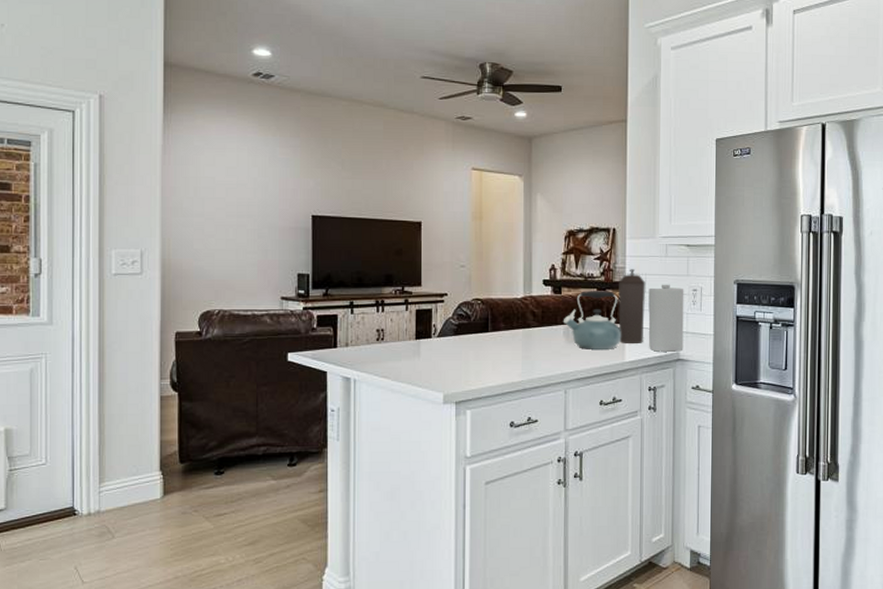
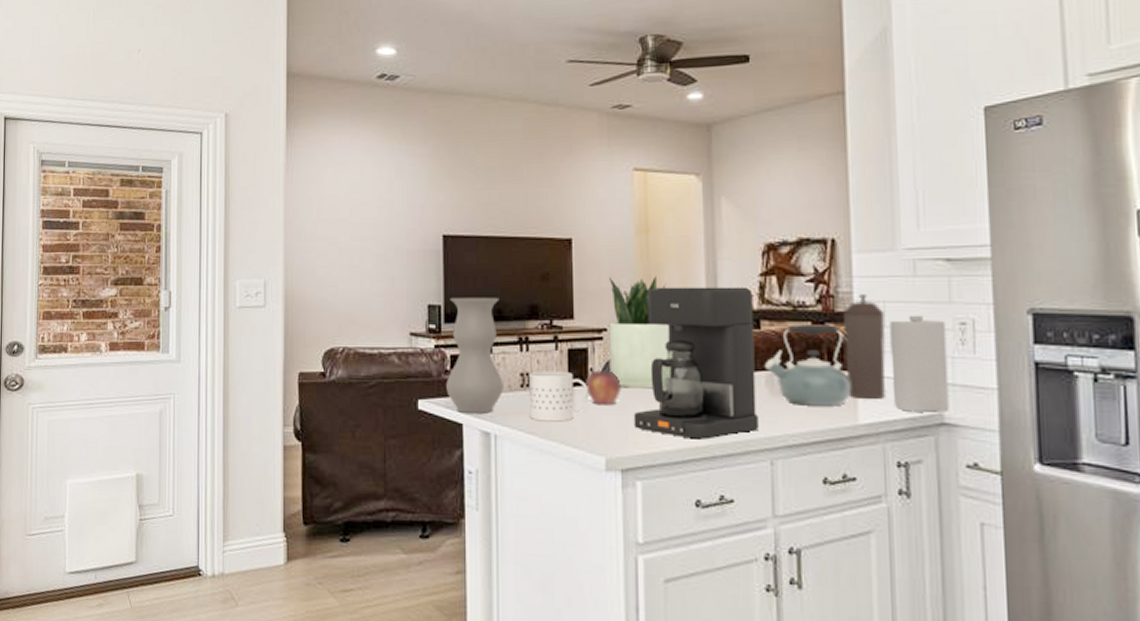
vase: none [313,268,362,364] -> present [446,297,503,415]
mug: none [384,327,432,367] -> present [529,371,589,422]
fruit: none [430,325,457,353] -> present [586,368,621,406]
planter: none [449,253,495,340] -> present [609,276,669,389]
coffee maker: none [466,262,557,377] -> present [633,287,759,440]

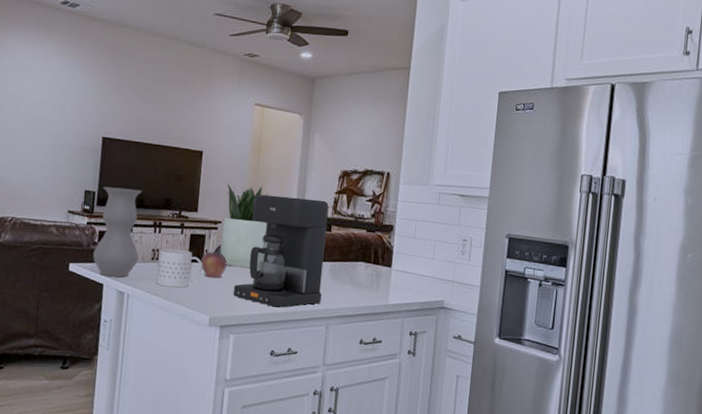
kettle: present [764,325,852,406] -> none [330,231,388,291]
canister: present [842,294,887,399] -> none [384,214,415,288]
paper towel holder: present [890,315,950,414] -> none [413,231,454,301]

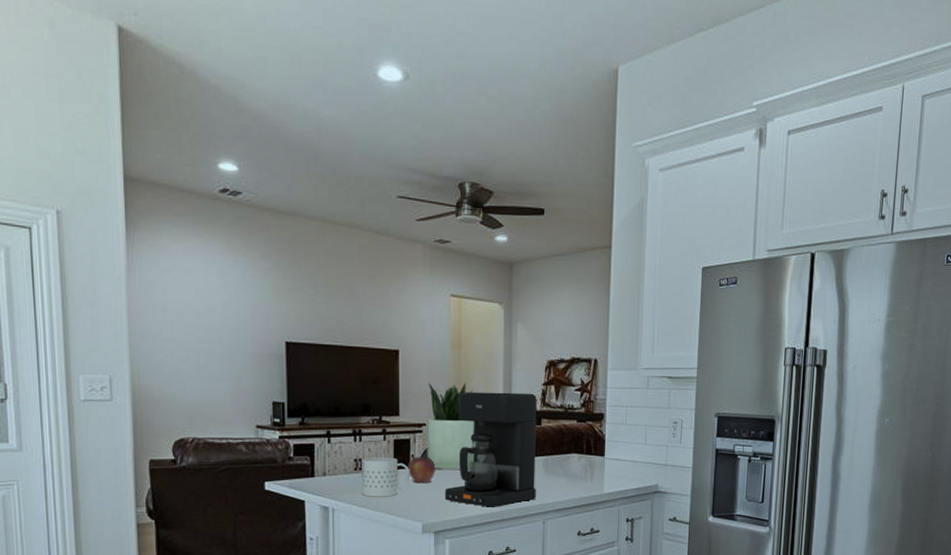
vase: present [93,186,142,278] -> none [290,396,340,493]

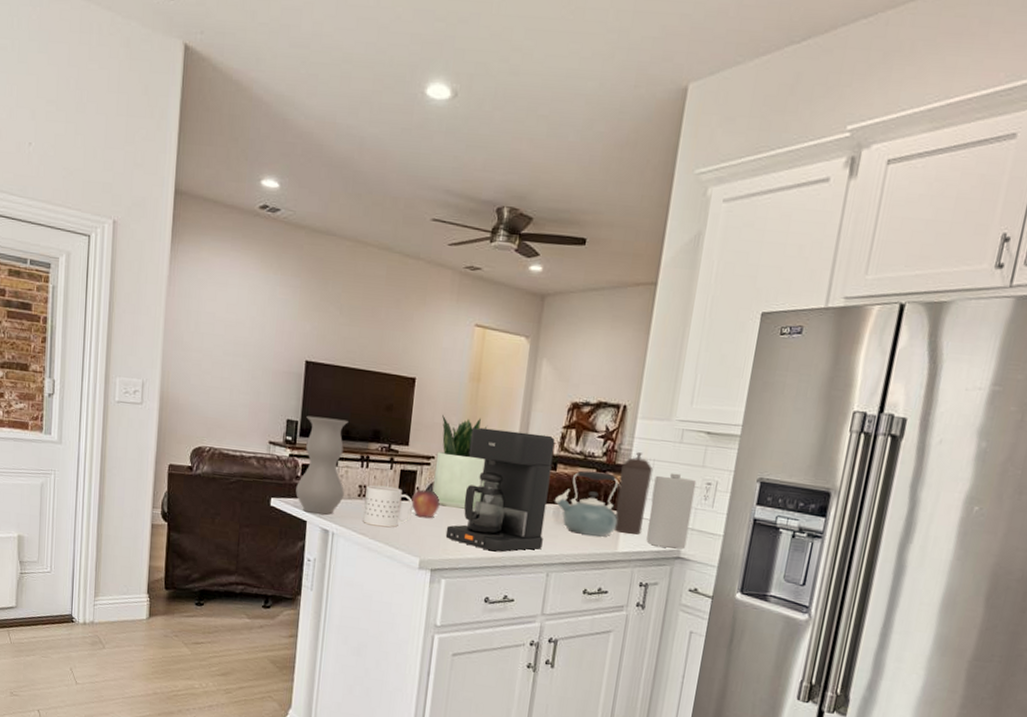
vase: none [290,396,340,493] -> present [296,415,349,515]
kettle: none [542,422,601,481] -> present [554,470,618,537]
canister: none [597,401,626,475] -> present [614,452,652,535]
paper towel holder: none [627,416,665,485] -> present [646,473,697,550]

